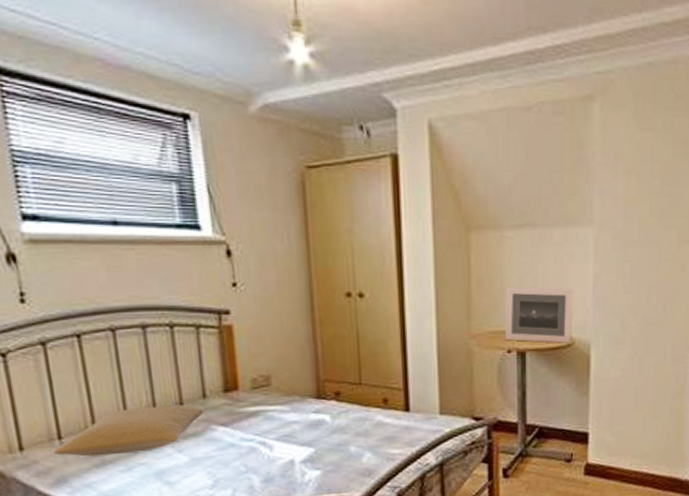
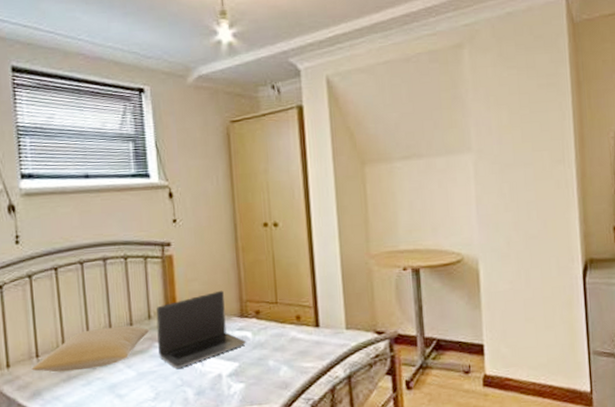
laptop computer: none [212,368,323,454] -> present [156,290,246,369]
picture frame: present [505,286,573,344] -> none [398,209,461,260]

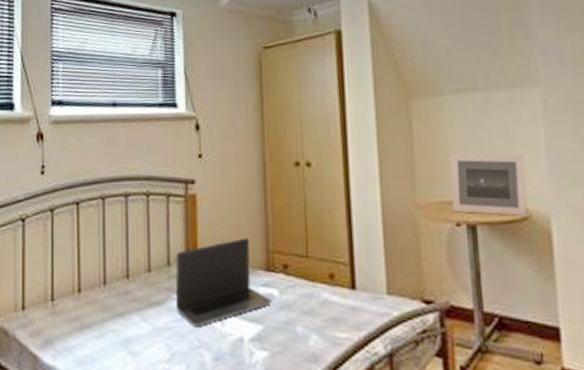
pillow: present [31,325,150,373] -> none [46,271,168,320]
picture frame: none [398,209,461,260] -> present [450,153,528,217]

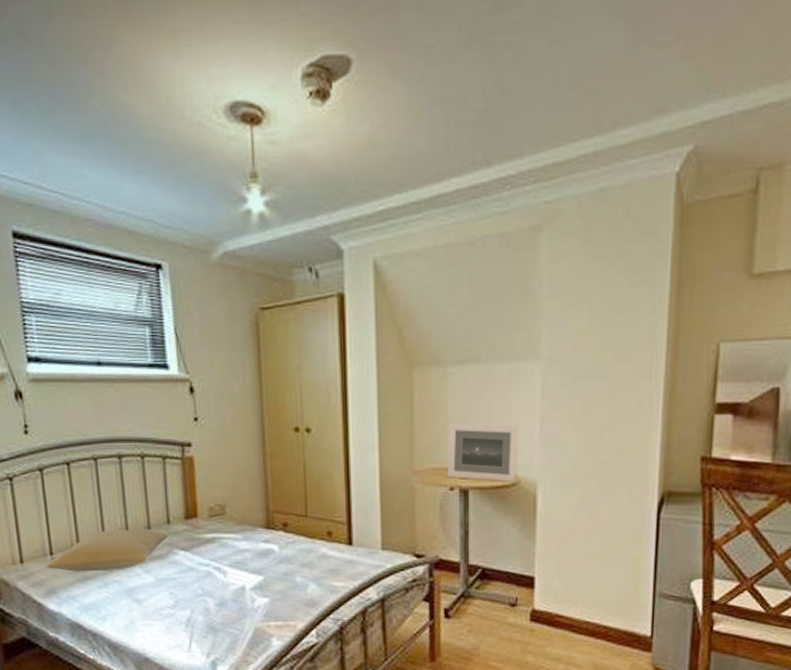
pillow: none [46,271,168,320] -> present [46,529,169,572]
laptop computer: present [175,238,272,326] -> none [175,498,272,577]

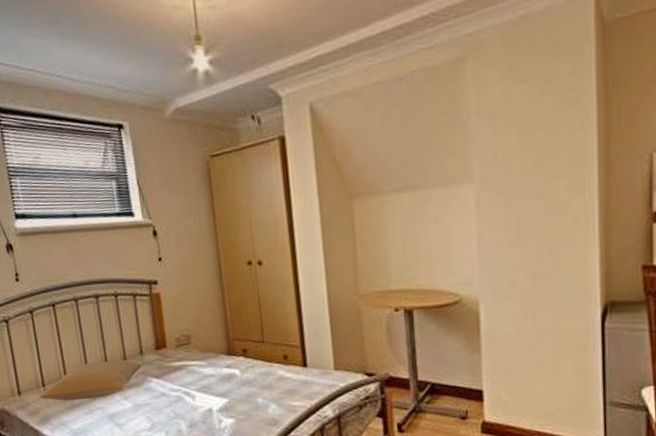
picture frame: present [447,423,518,483] -> none [389,246,459,301]

